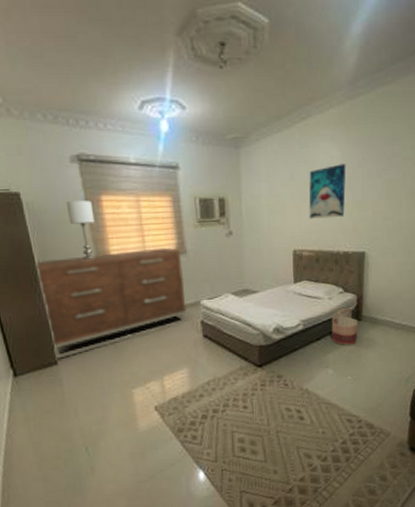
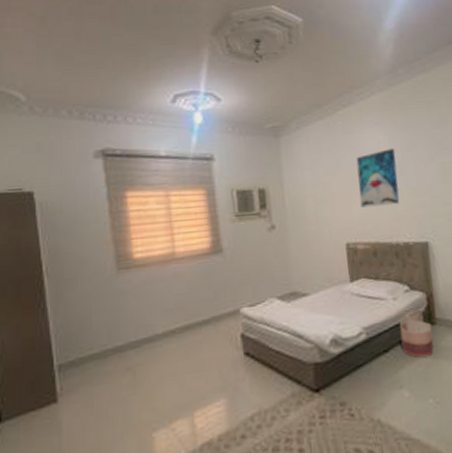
dresser: present [34,247,187,359] -> none [41,247,224,395]
lamp: present [65,200,95,260] -> none [85,197,117,265]

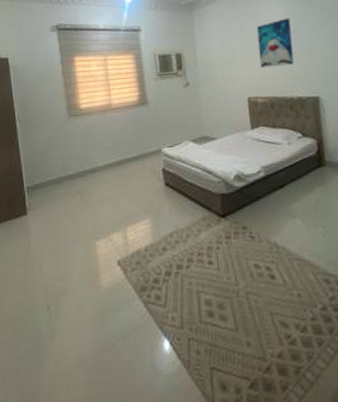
basket: present [399,308,434,357] -> none [293,152,324,193]

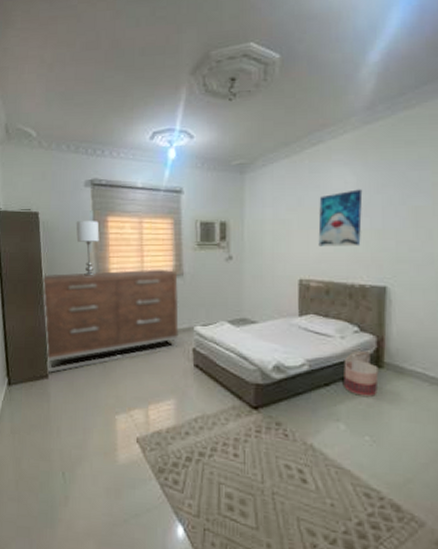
dresser: none [14,99,149,209] -> present [41,269,179,373]
lamp: none [45,61,68,113] -> present [76,221,100,276]
basket: none [293,152,324,193] -> present [344,350,379,396]

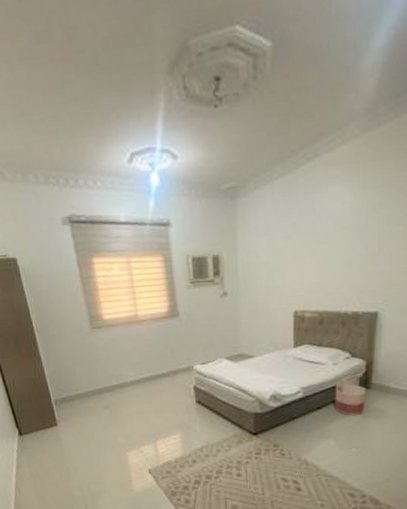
dresser: present [41,269,179,373] -> none [32,310,180,421]
lamp: present [76,221,100,276] -> none [59,264,89,324]
wall art: present [318,189,363,247] -> none [313,210,360,276]

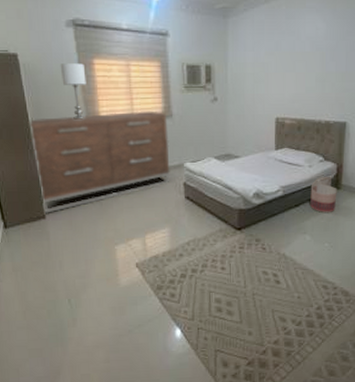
dresser: none [32,310,180,421] -> present [28,111,170,213]
lamp: none [59,264,89,324] -> present [60,63,87,120]

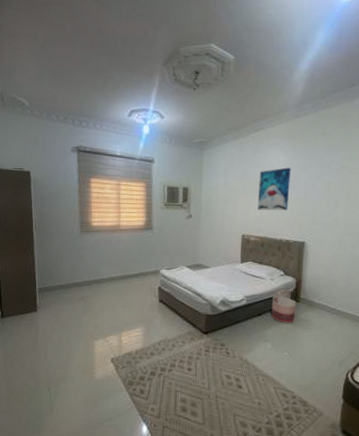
dresser: present [28,111,170,213] -> none [31,223,149,307]
lamp: present [60,63,87,120] -> none [63,181,84,228]
wall art: none [293,35,331,88] -> present [257,167,291,211]

